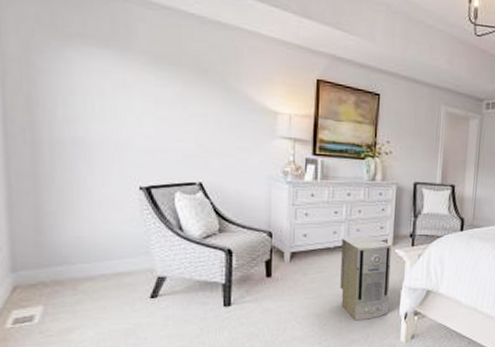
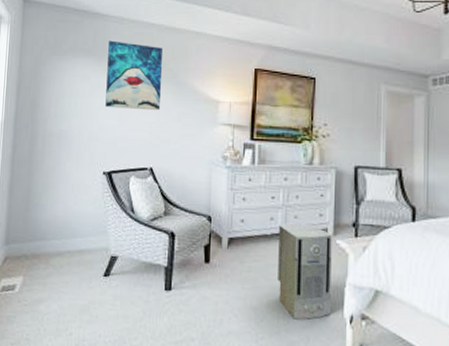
wall art: none [133,28,208,119] -> present [105,40,162,111]

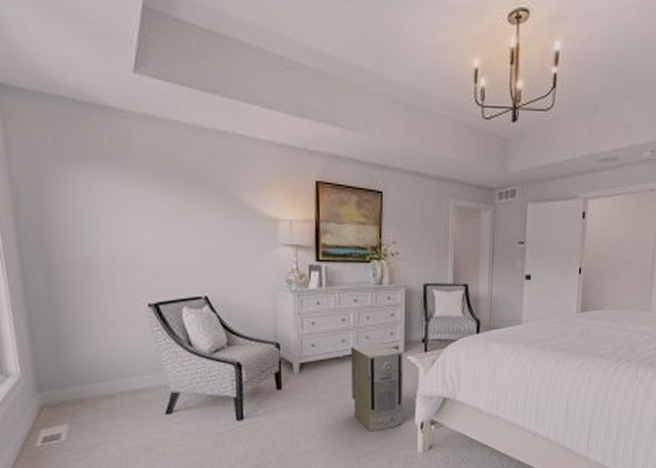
wall art: present [105,40,162,111] -> none [131,144,210,231]

